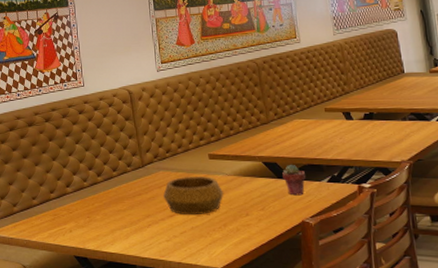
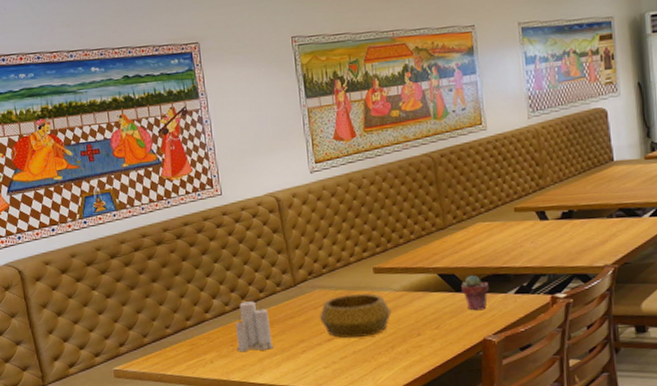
candle: none [92,176,124,223] -> present [235,299,274,351]

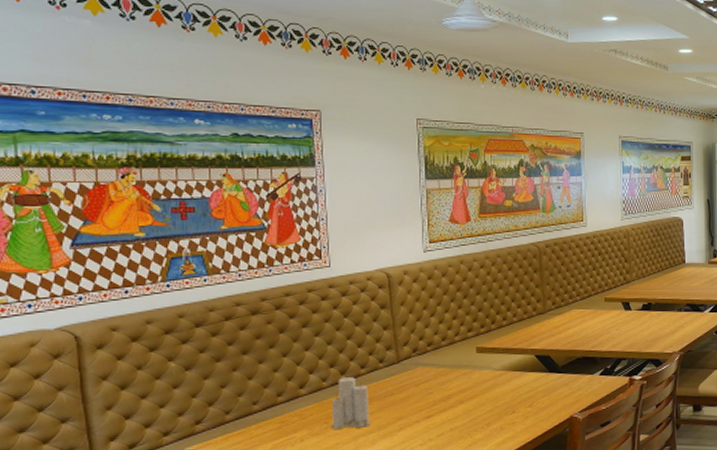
decorative bowl: present [319,293,392,339] -> none [419,372,490,416]
potted succulent: present [461,274,489,311] -> none [555,356,578,390]

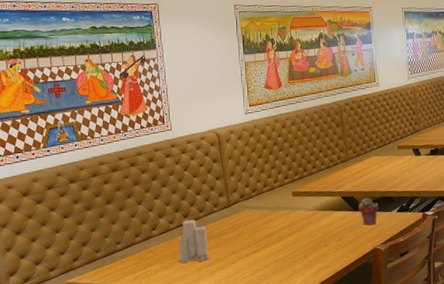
potted succulent: none [555,356,578,390] -> present [358,197,378,226]

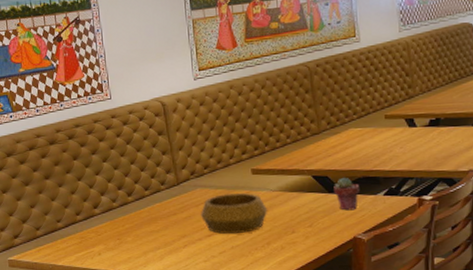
candle: present [178,218,210,263] -> none [122,196,158,245]
decorative bowl: none [248,212,306,250] -> present [200,193,268,235]

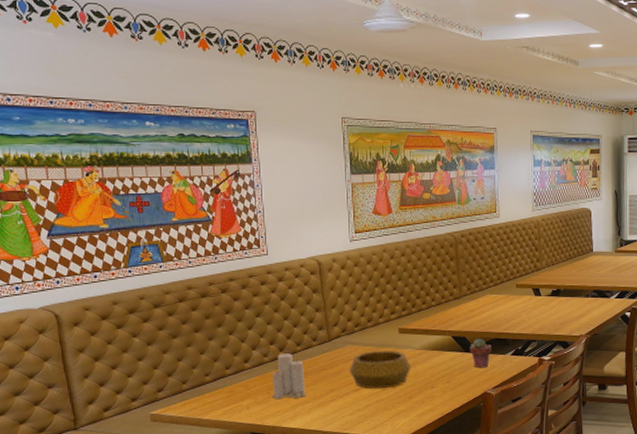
candle: none [122,196,158,245] -> present [272,351,307,399]

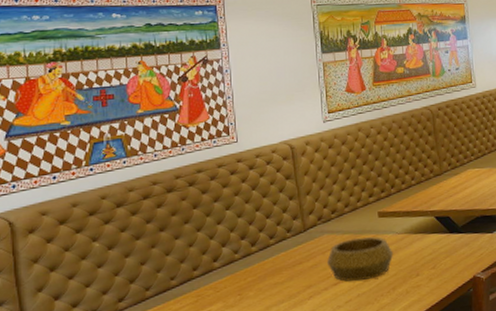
candle: present [272,351,307,399] -> none [244,246,282,300]
potted succulent: present [470,338,491,368] -> none [455,216,478,250]

